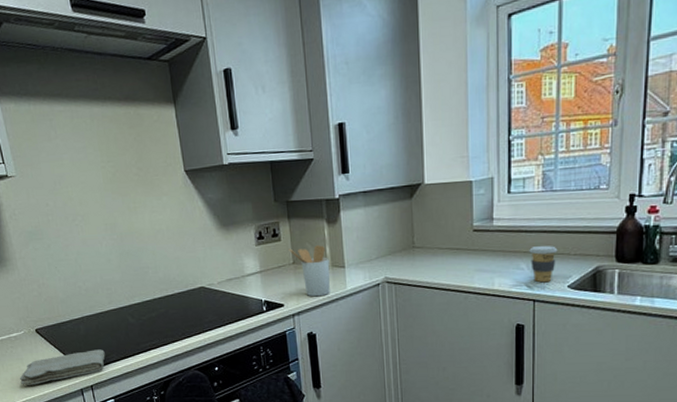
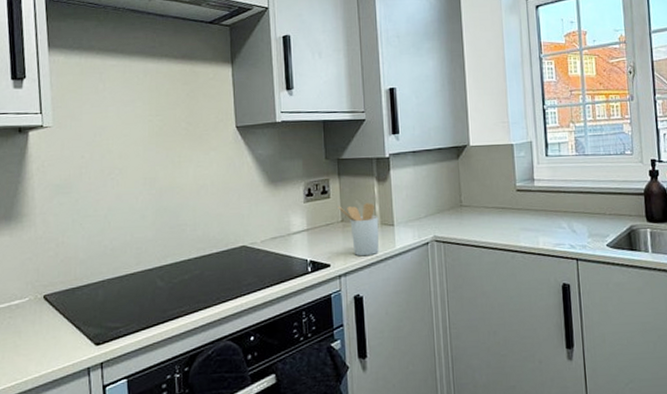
washcloth: present [20,349,105,385] -> none [13,318,124,365]
coffee cup: present [529,245,558,283] -> none [569,205,595,242]

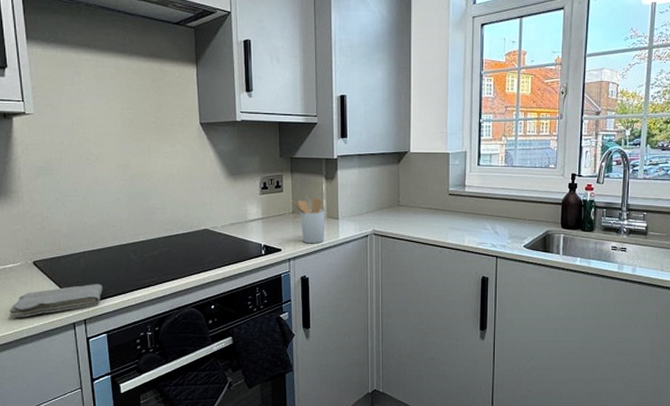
washcloth: none [13,318,124,365] -> present [9,284,103,317]

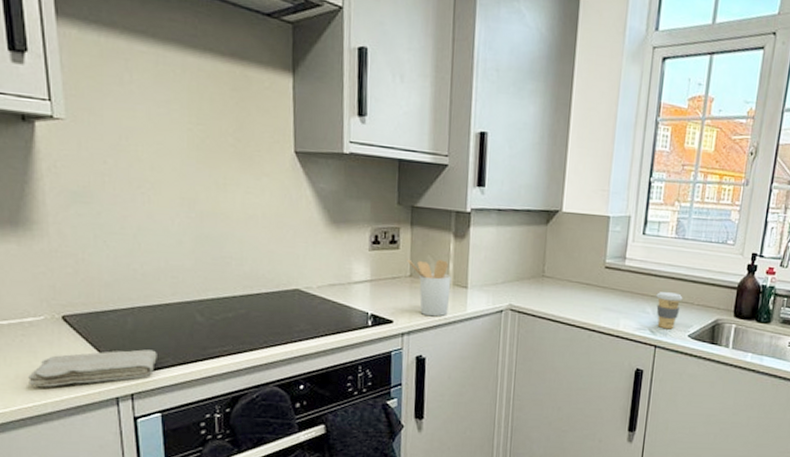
coffee cup: none [494,210,516,242] -> present [656,291,683,330]

